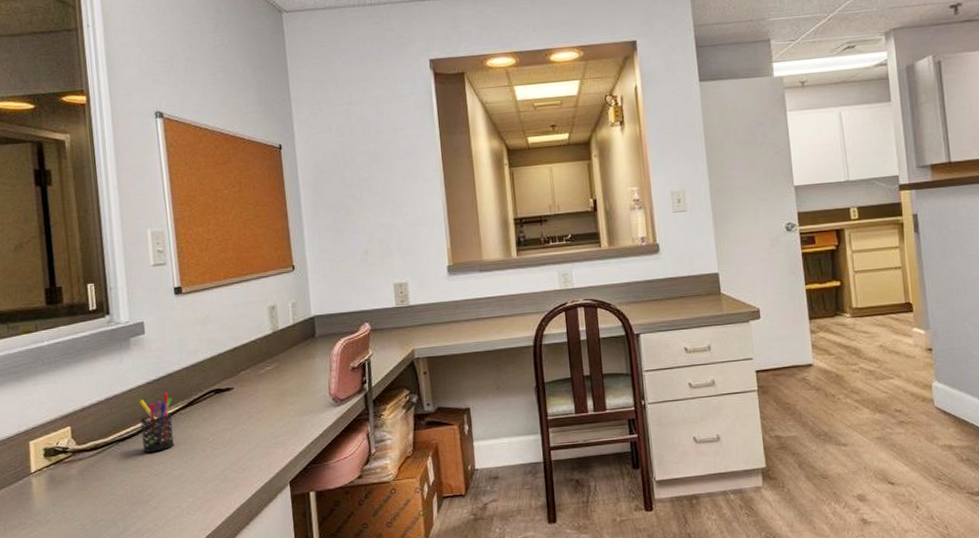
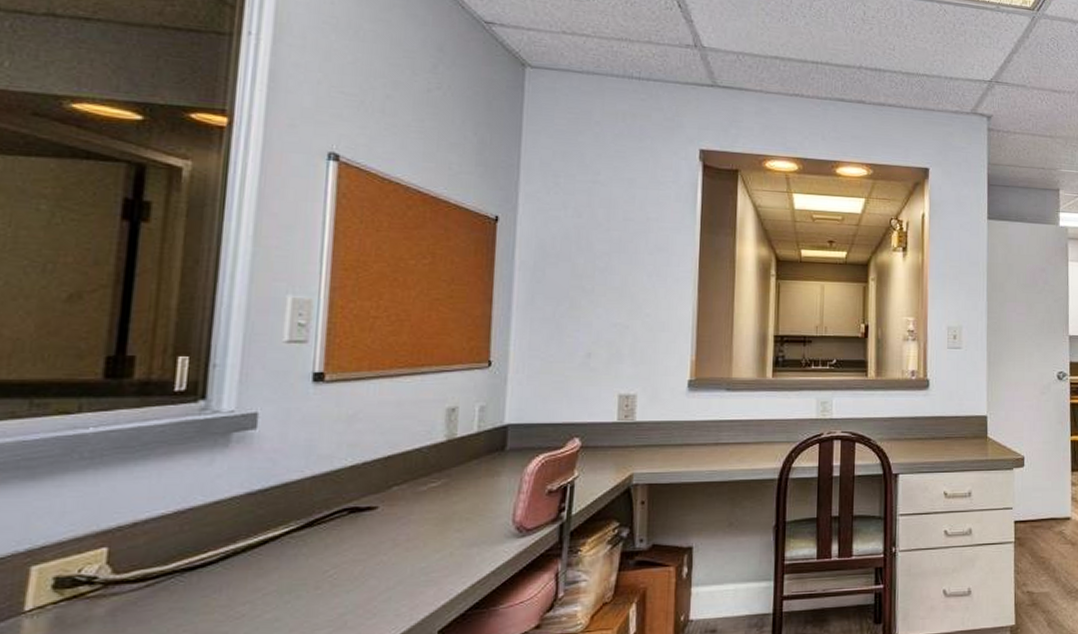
pen holder: present [139,393,175,453] -> none [221,508,283,587]

